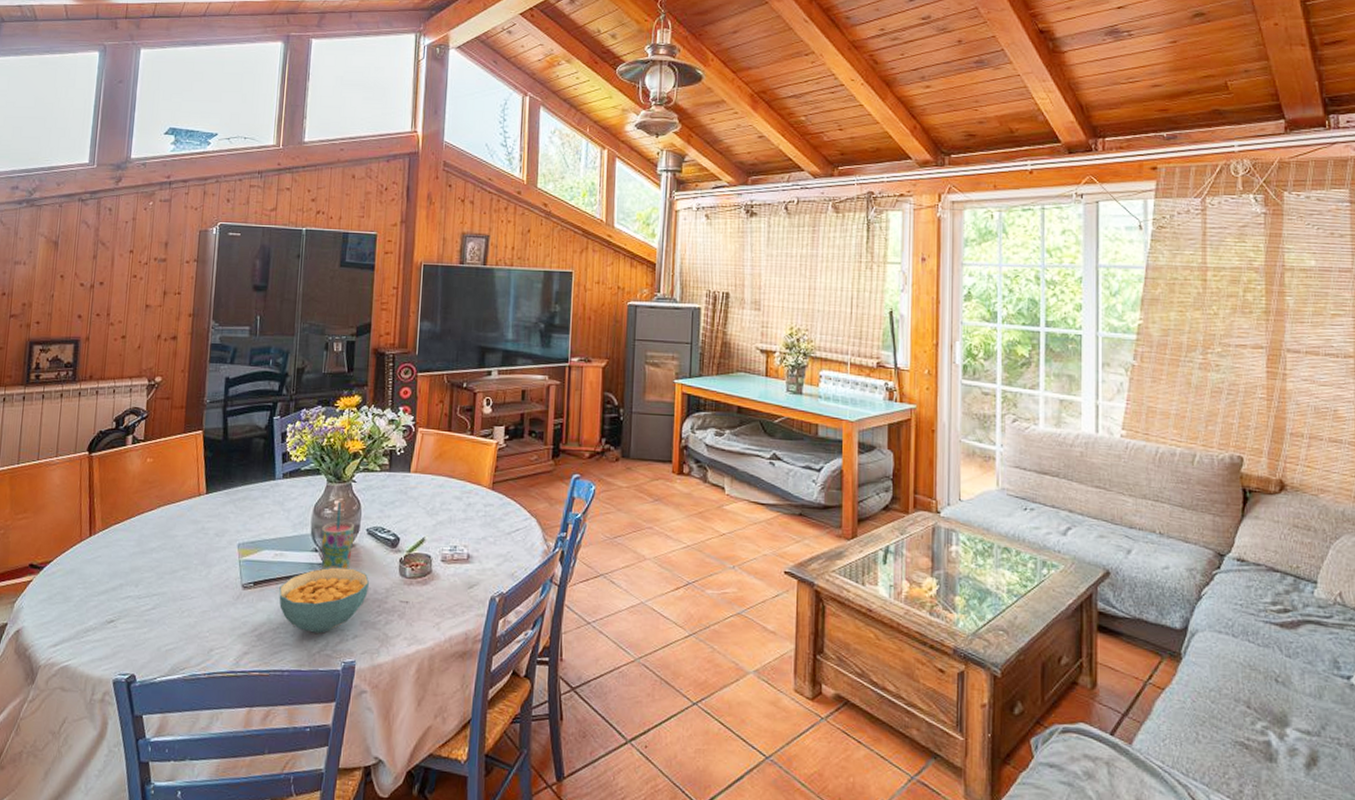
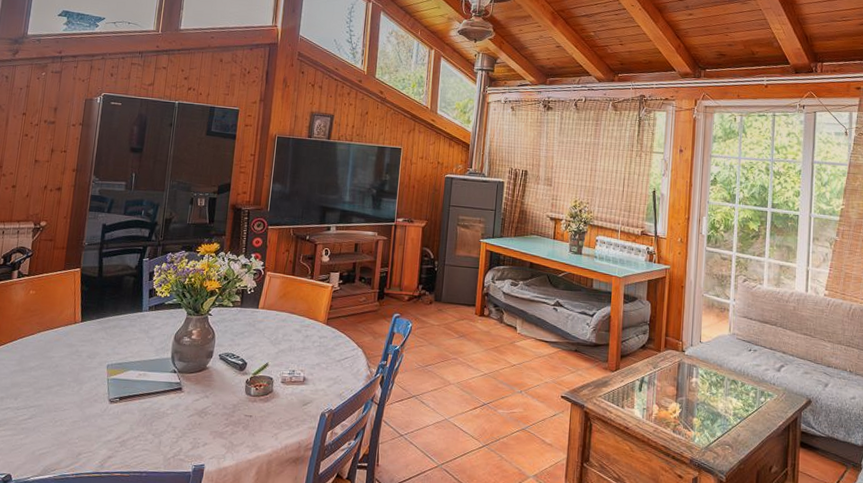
cereal bowl: present [279,567,369,634] -> none [141,386,219,441]
cup: present [321,502,354,571] -> none [178,332,208,389]

